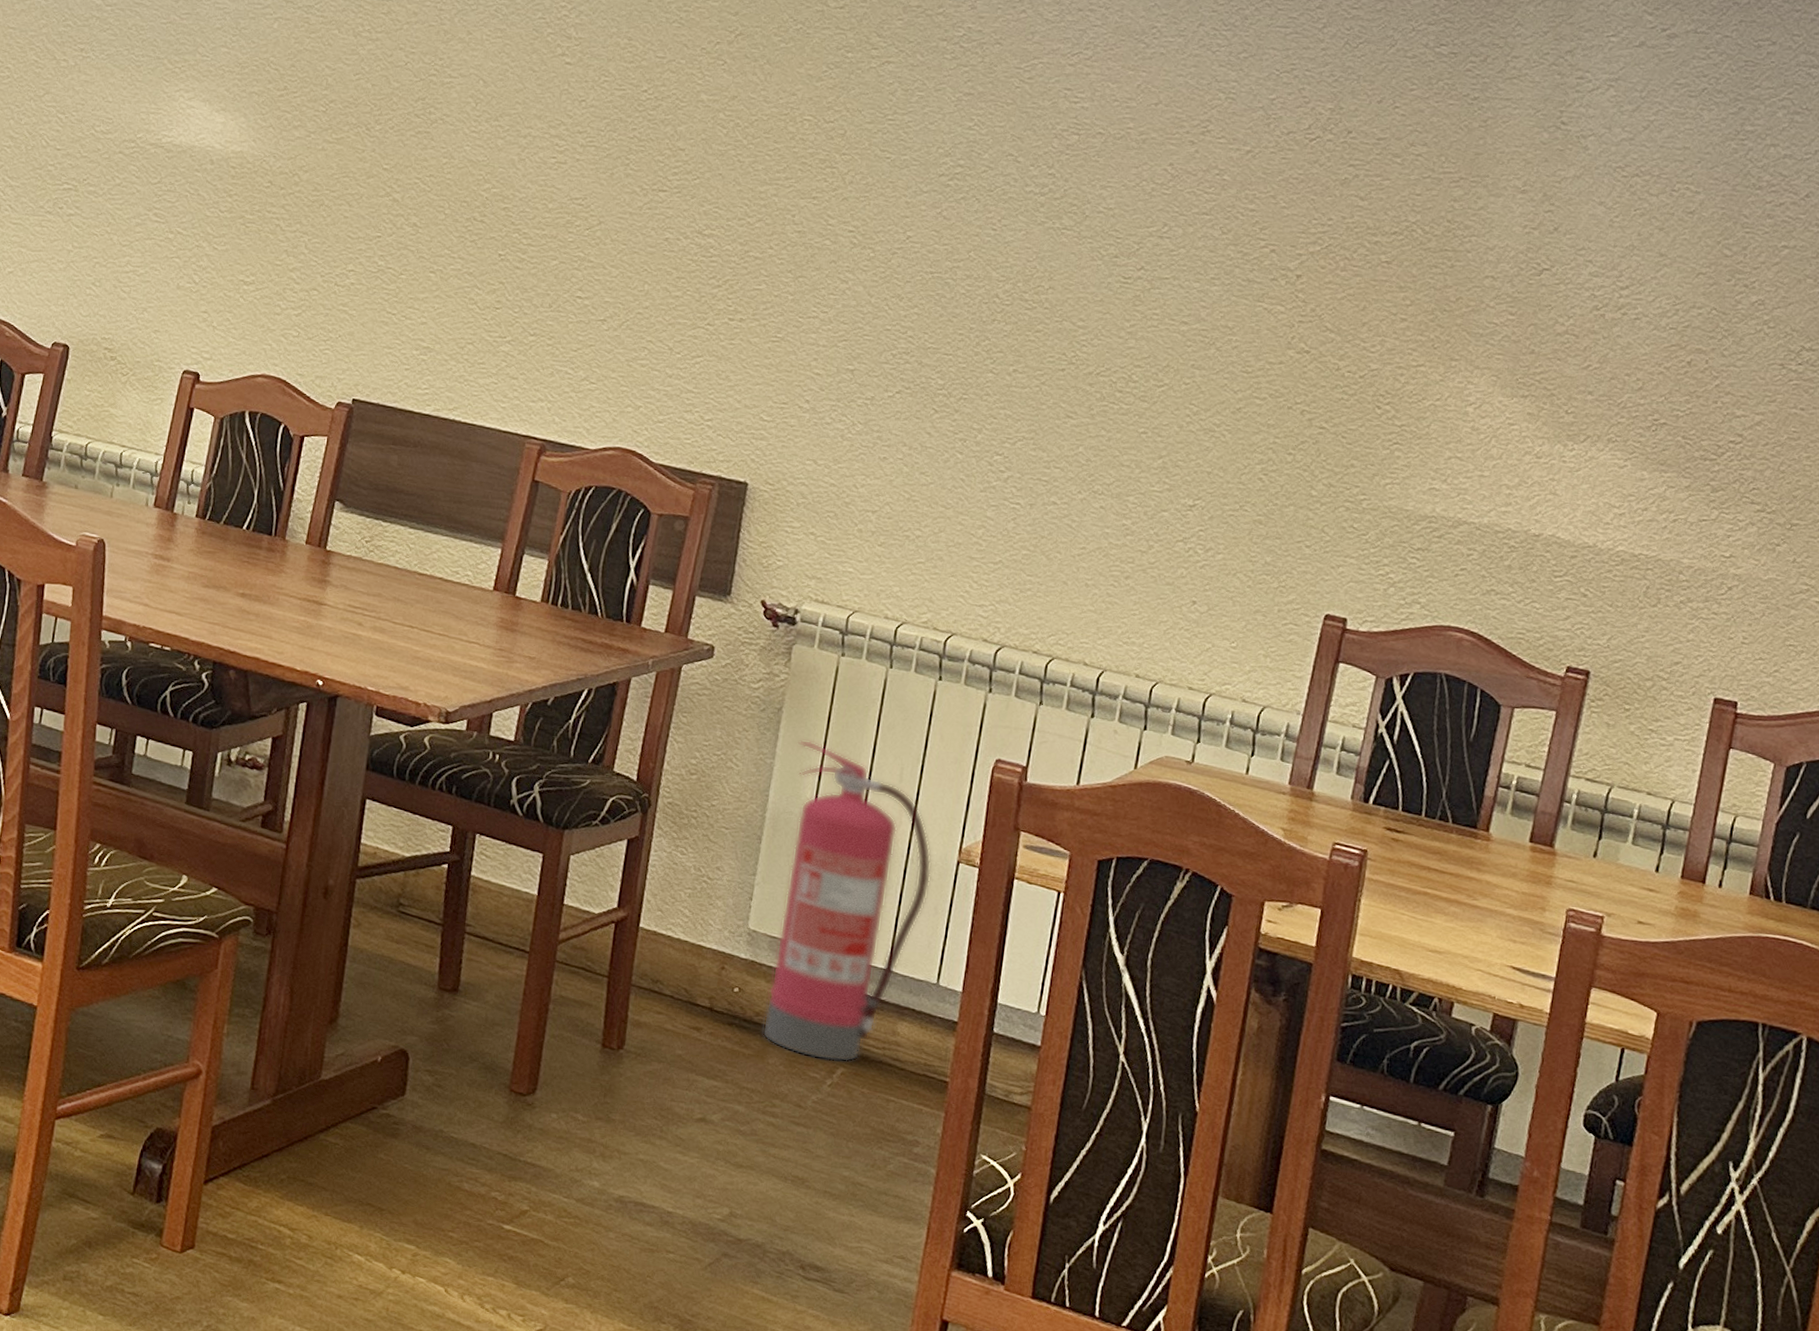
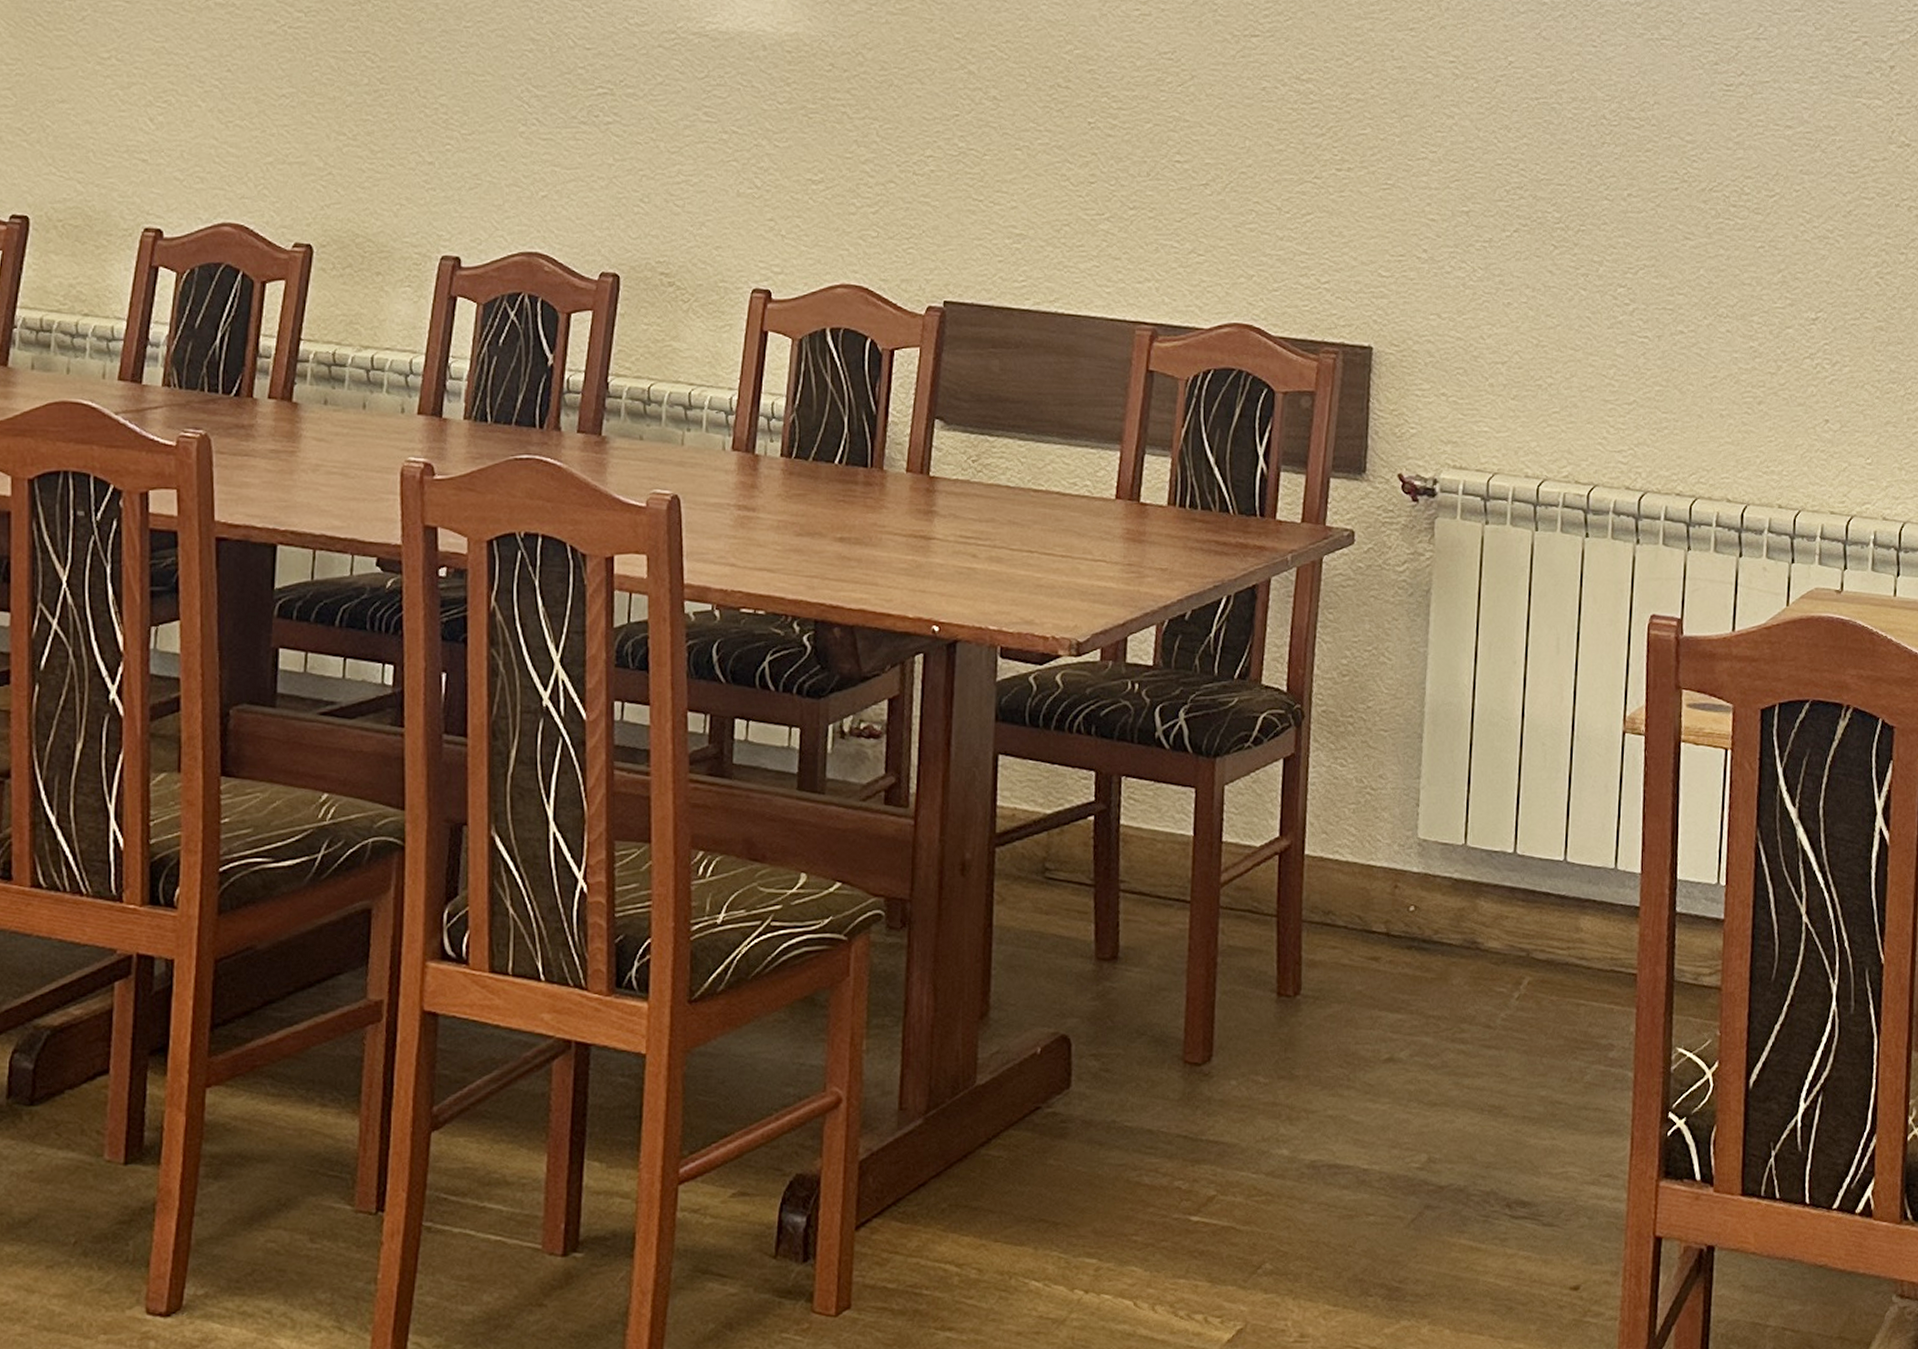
fire extinguisher: present [762,739,932,1063] -> none [1443,621,1598,972]

